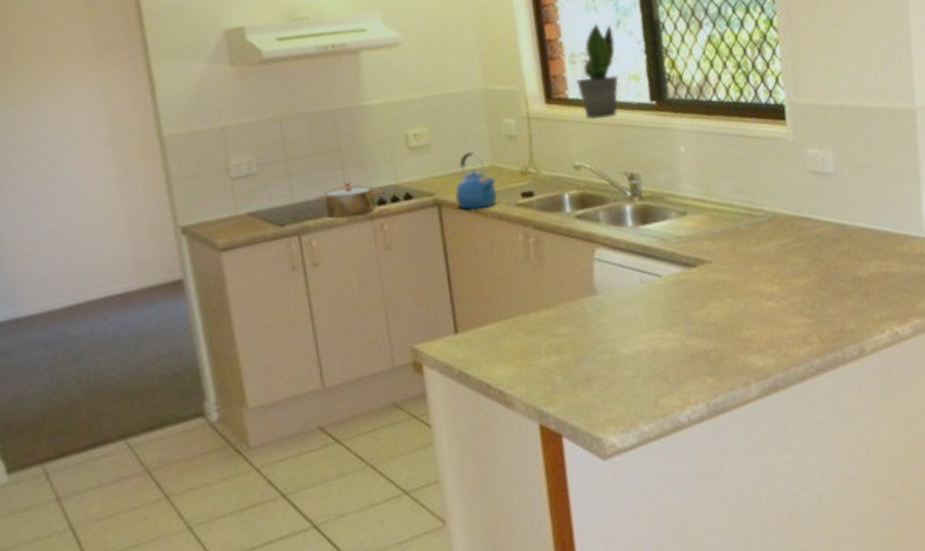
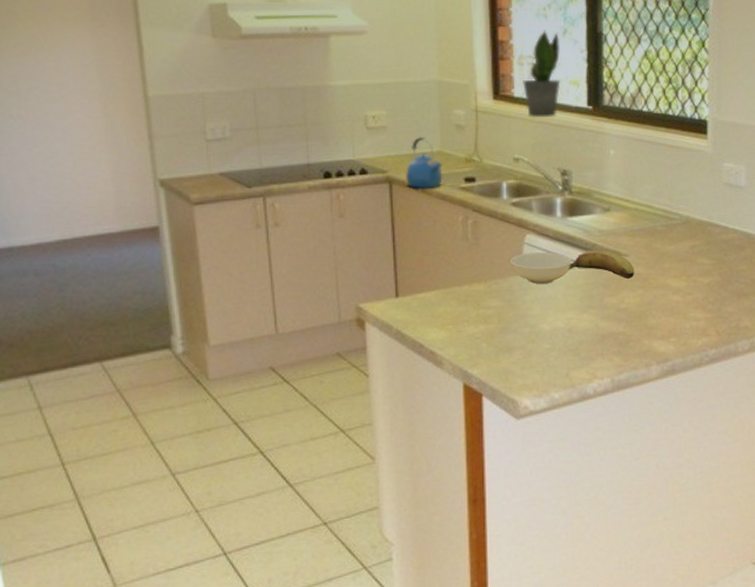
cooking pot: present [315,181,383,219] -> none [281,153,341,186]
bowl: none [580,266,650,304] -> present [510,253,572,284]
fruit: none [646,258,721,288] -> present [569,249,635,278]

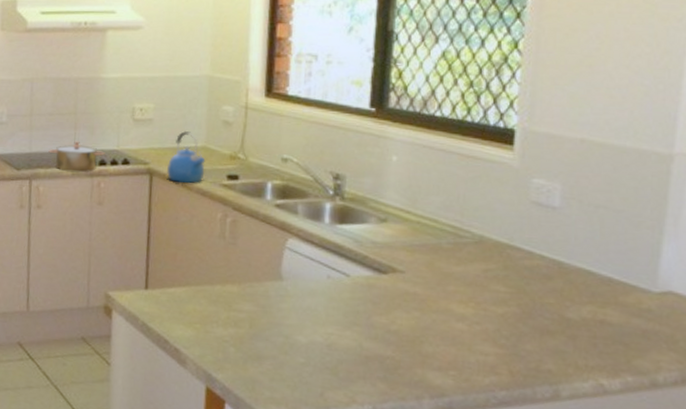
cooking pot: none [281,153,341,186] -> present [48,141,105,173]
bowl: present [510,253,572,284] -> none [268,258,338,293]
potted plant: present [523,30,561,118] -> none [299,27,344,118]
fruit: present [569,249,635,278] -> none [333,262,412,298]

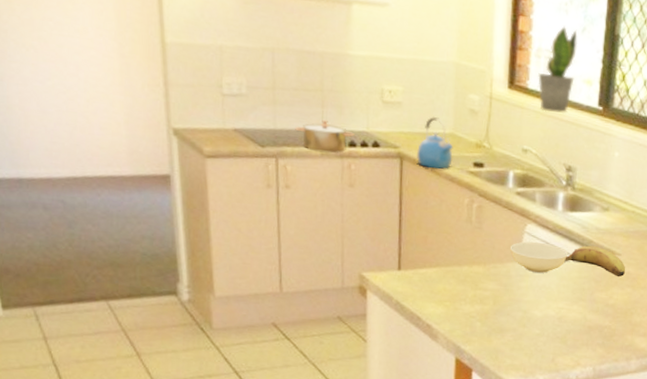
bowl: none [268,258,338,293] -> present [509,241,569,273]
potted plant: none [299,27,344,118] -> present [538,25,578,113]
fruit: none [333,262,412,298] -> present [564,245,626,277]

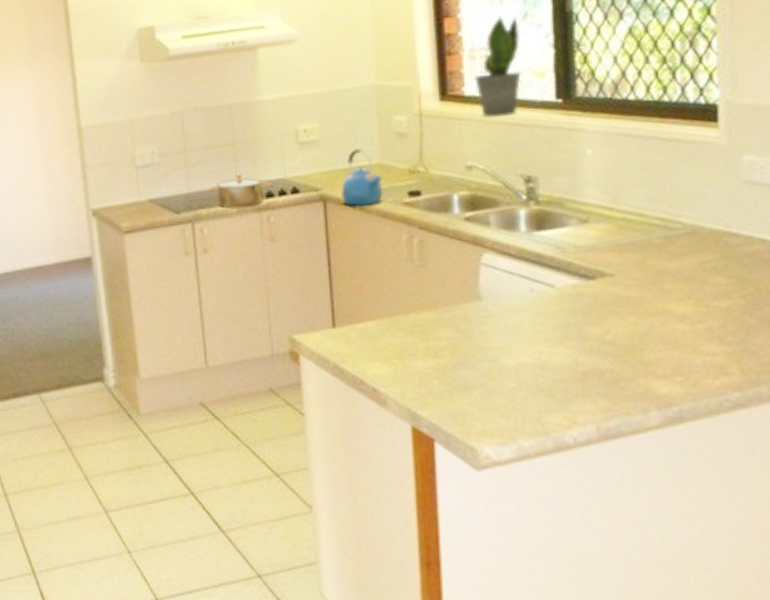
bowl: present [509,241,569,273] -> none [464,274,542,311]
fruit: present [564,245,626,277] -> none [537,269,624,303]

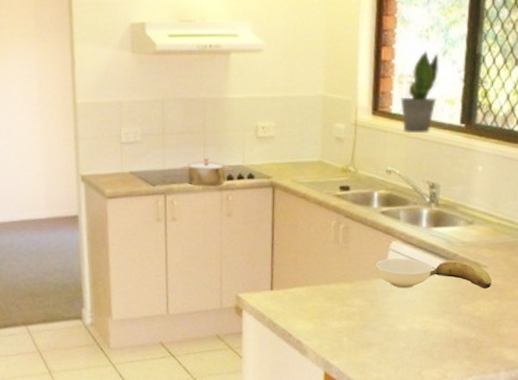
kettle: present [341,149,383,207] -> none [287,147,321,195]
bowl: none [464,274,542,311] -> present [375,258,433,288]
fruit: none [537,269,624,303] -> present [429,259,492,289]

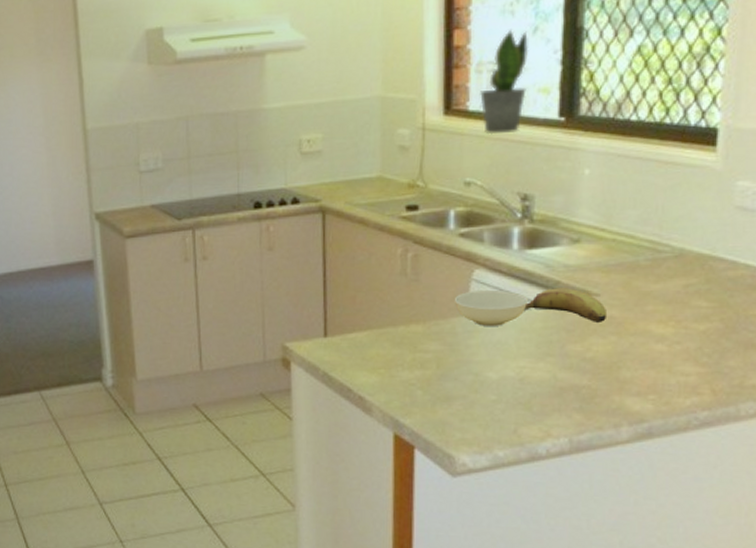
cooking pot: present [181,158,232,187] -> none [211,182,272,218]

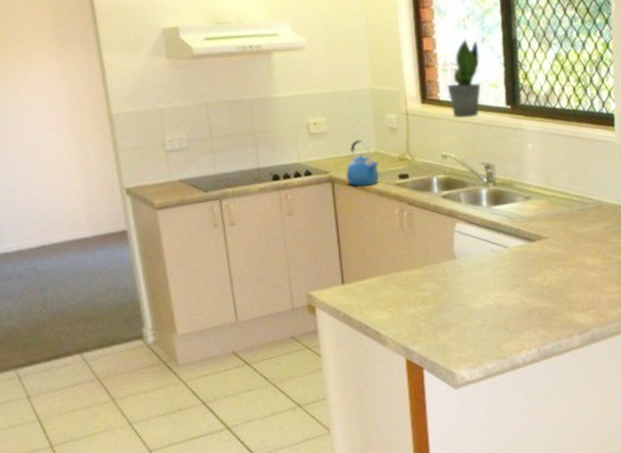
kettle: none [341,161,382,219] -> present [346,140,379,187]
bowl: present [454,291,529,326] -> none [443,238,499,267]
fruit: present [524,288,608,322] -> none [496,234,555,259]

